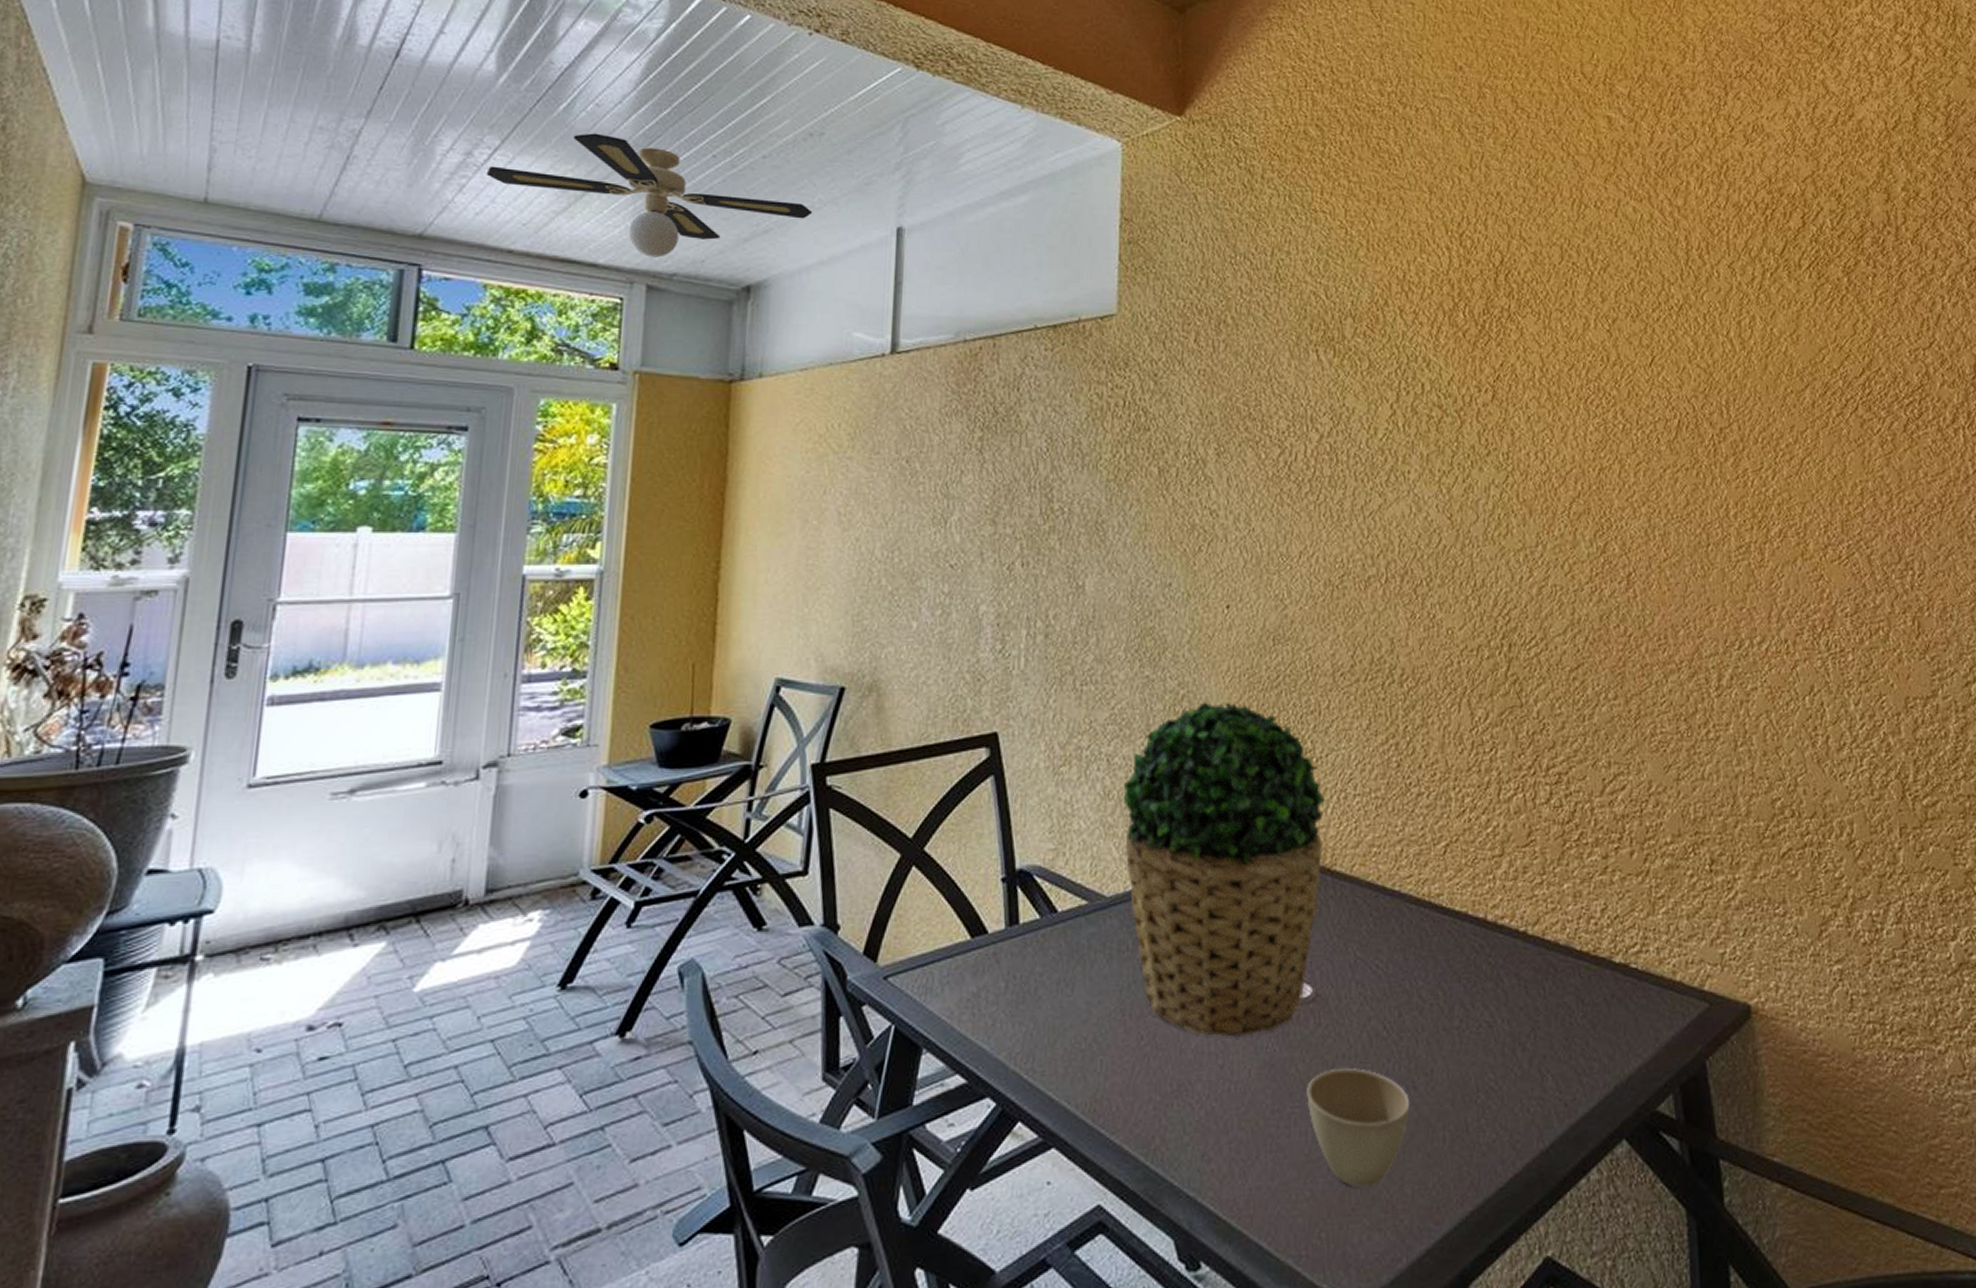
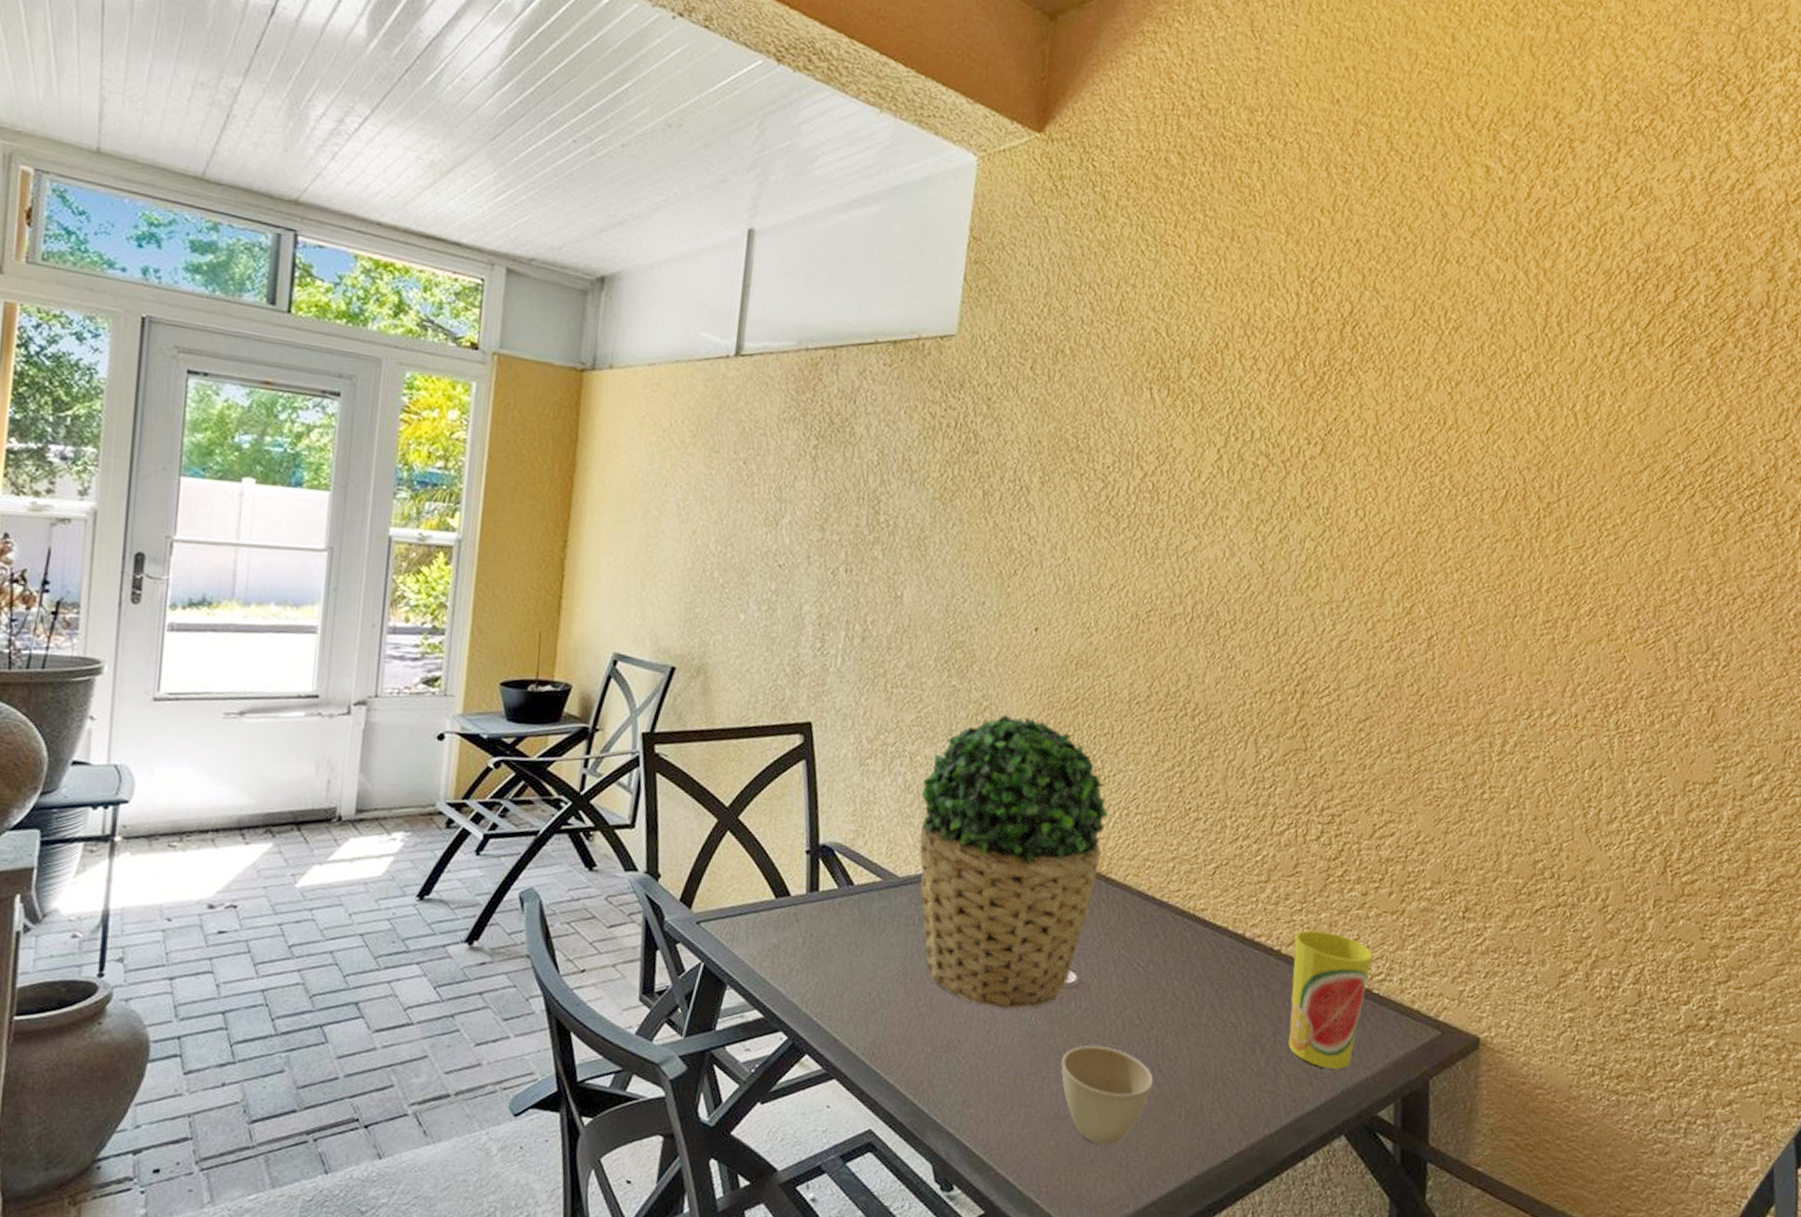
ceiling fan: present [486,133,813,258] -> none [357,108,668,241]
cup: none [1540,903,1624,1062] -> present [1288,930,1373,1069]

